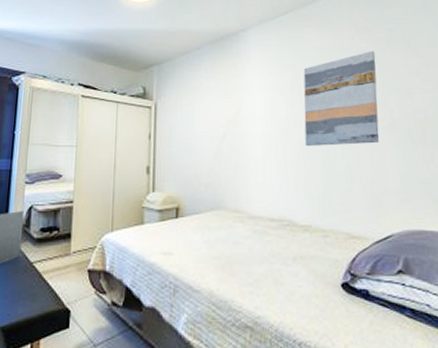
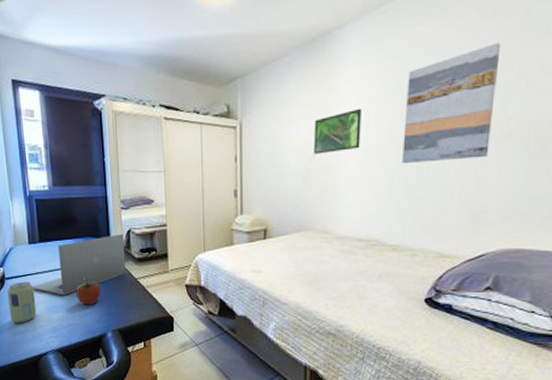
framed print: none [225,96,267,135] -> present [314,108,362,154]

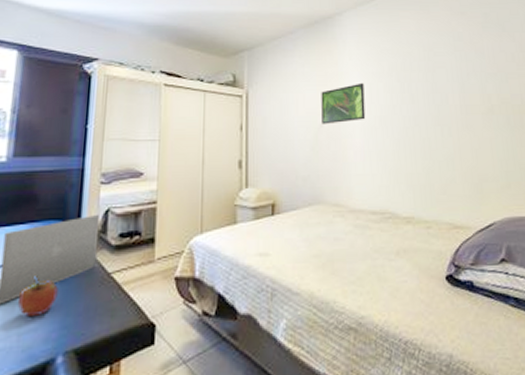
wall art: present [402,42,501,164] -> none [401,35,479,135]

